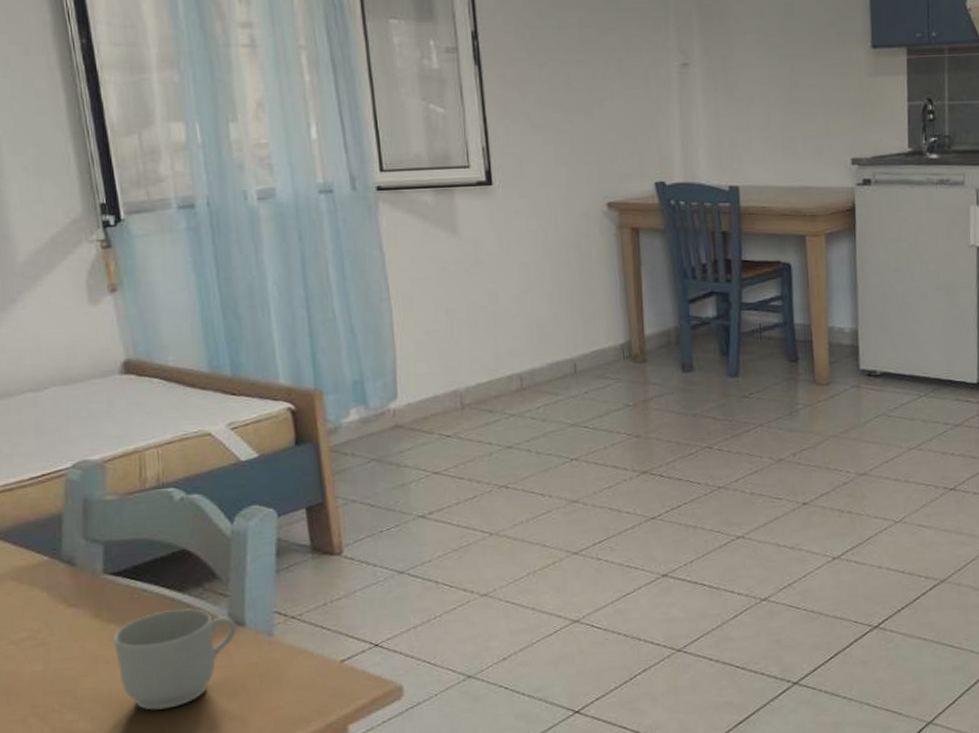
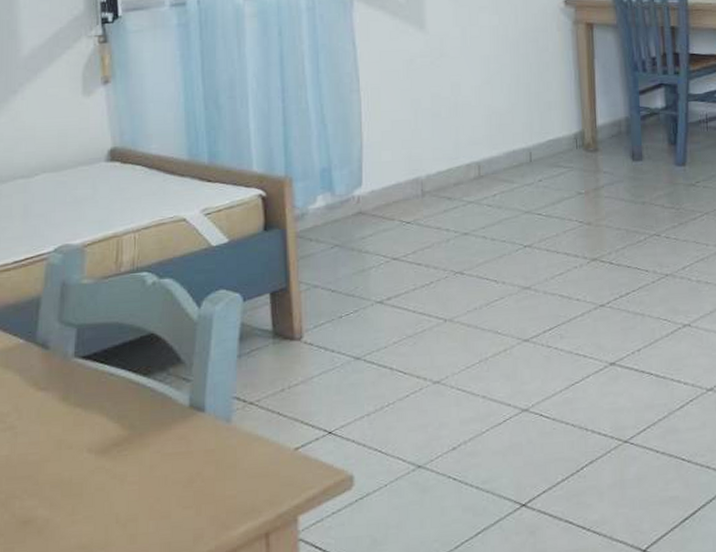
mug: present [114,608,237,710] -> none [78,392,198,498]

